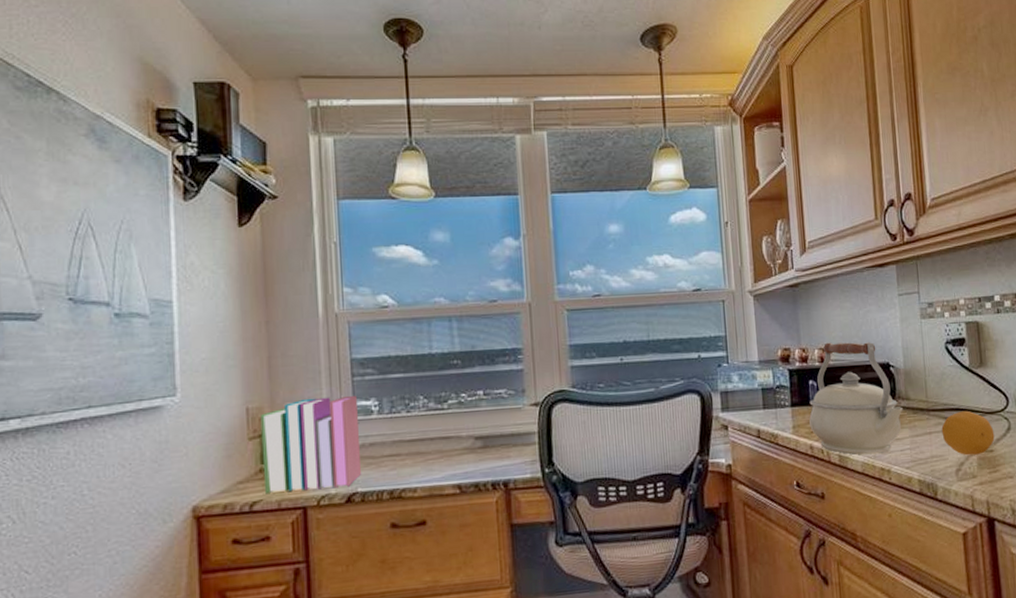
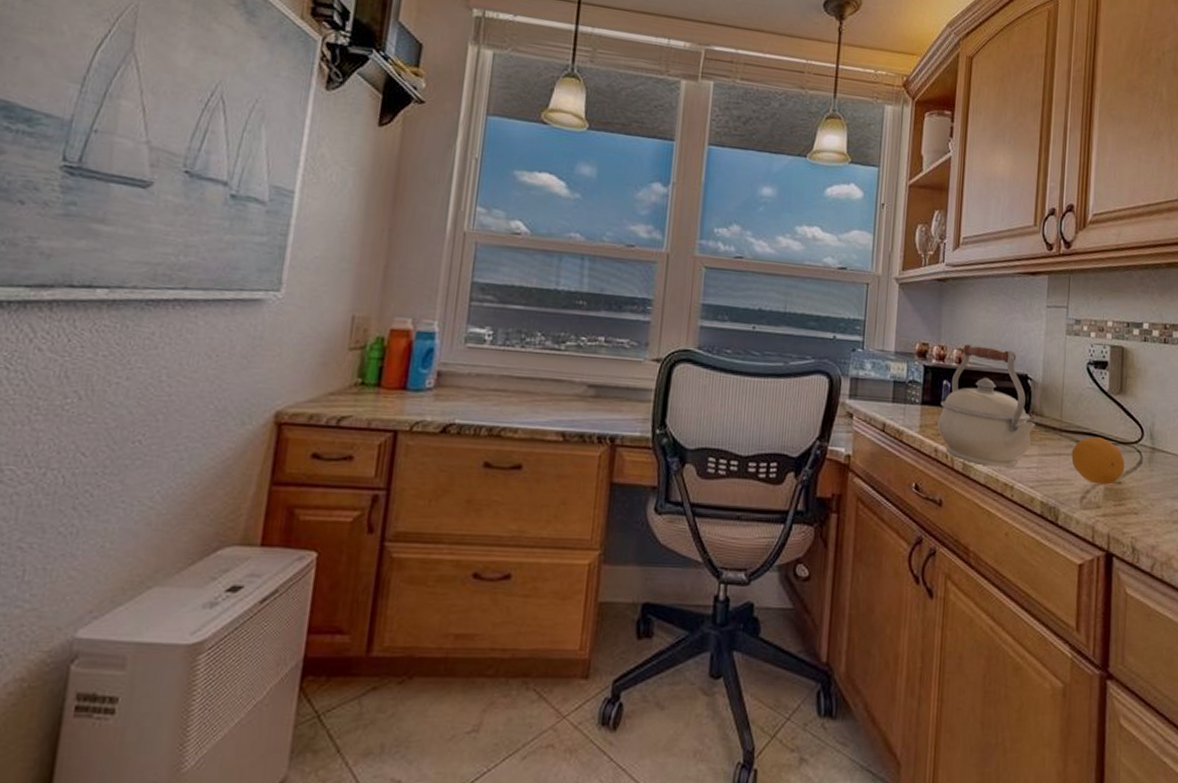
books: present [260,395,361,494] -> none [357,315,471,416]

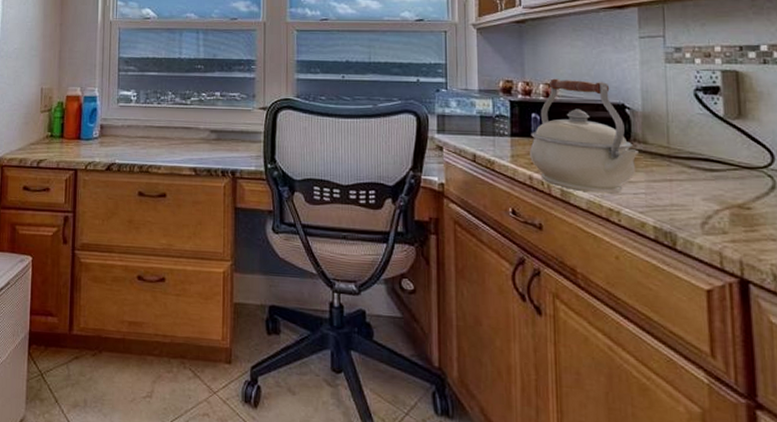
fruit: present [1071,436,1125,485] -> none [685,162,754,210]

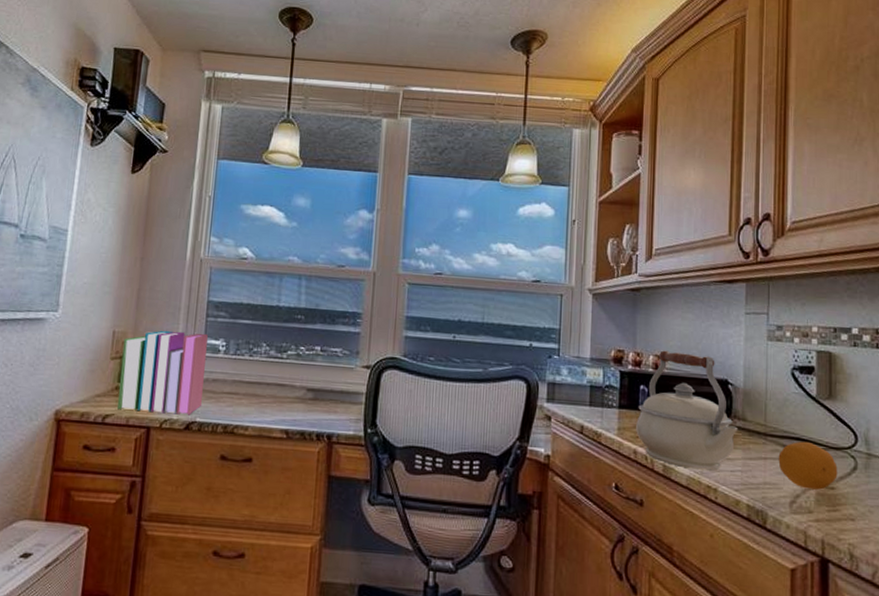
books: none [48,85,121,158] -> present [117,330,208,415]
fruit: none [685,162,754,210] -> present [778,441,838,490]

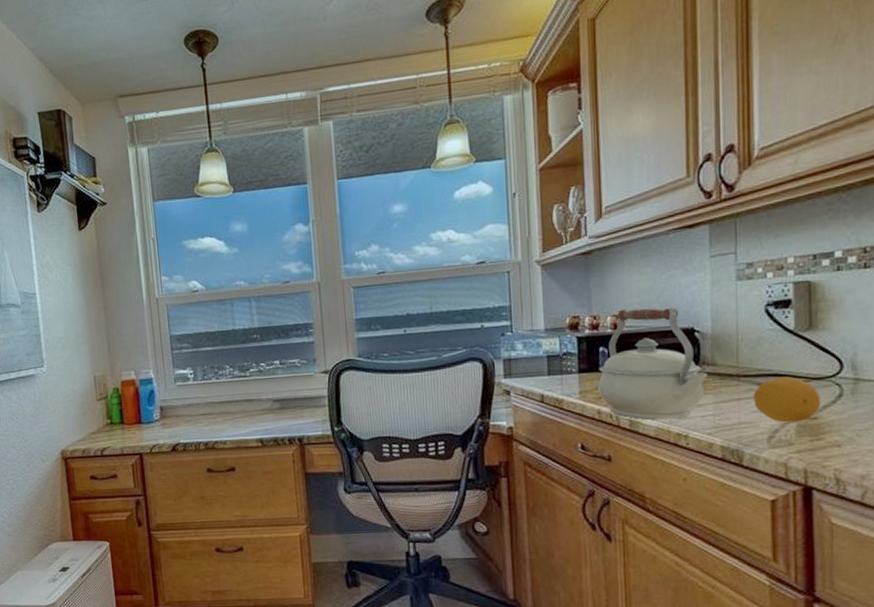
books: present [117,330,208,415] -> none [104,365,182,443]

